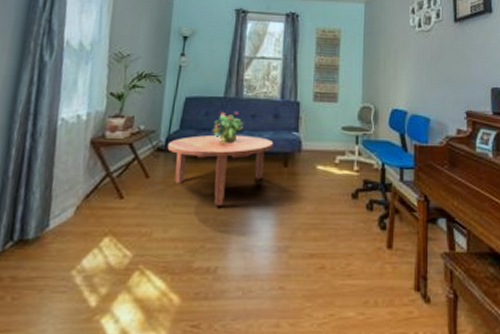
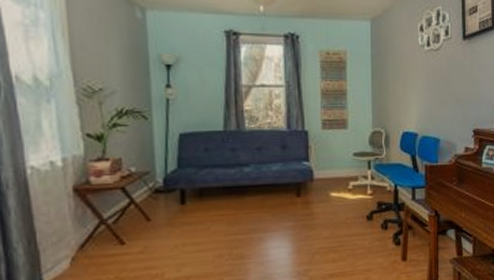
coffee table: present [167,134,274,206] -> none [166,169,284,241]
potted plant: present [212,111,245,142] -> none [214,145,250,178]

